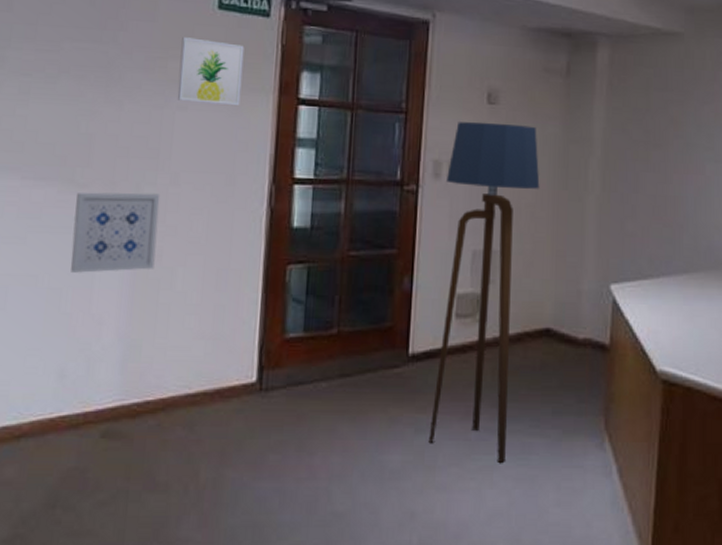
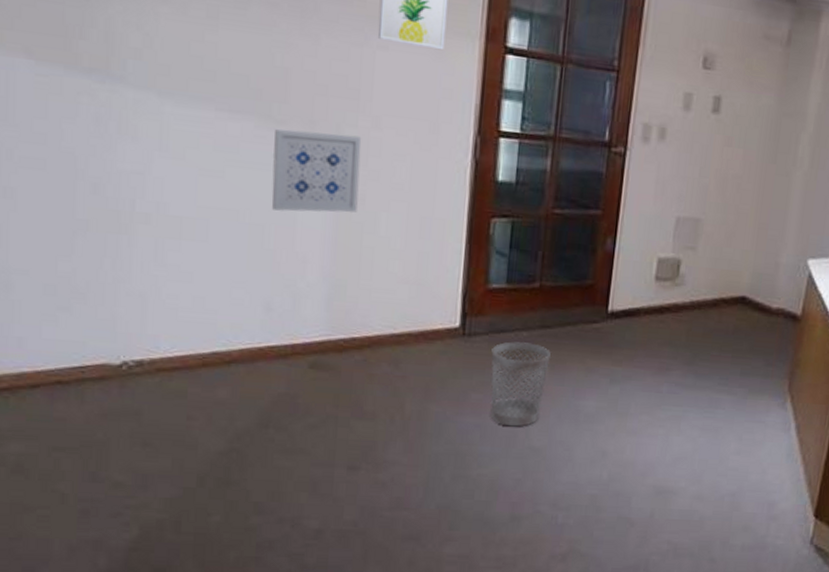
wastebasket: none [289,394,351,490] -> present [490,341,551,427]
floor lamp: present [428,122,540,462] -> none [622,85,751,414]

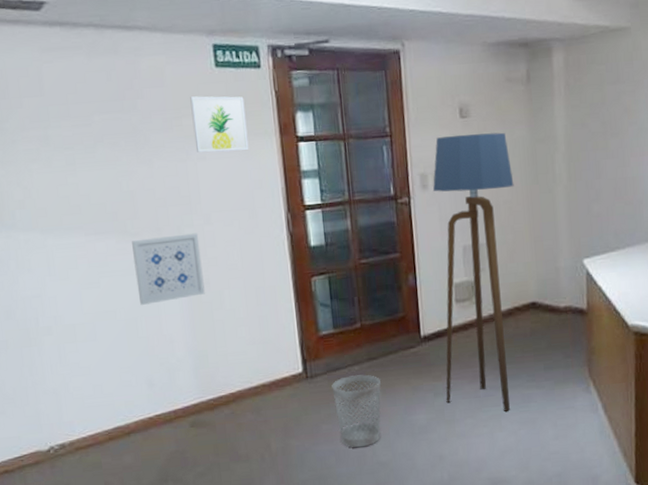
floor lamp: none [622,85,751,414] -> present [432,132,514,411]

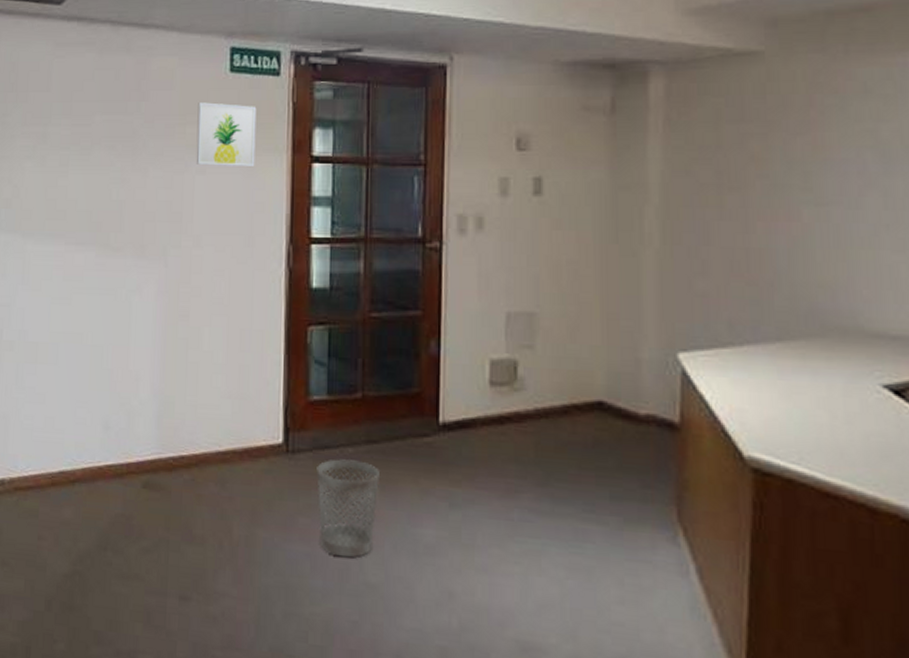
wall art: present [132,233,205,305] -> none [109,255,185,332]
floor lamp: present [432,132,514,411] -> none [465,171,584,548]

